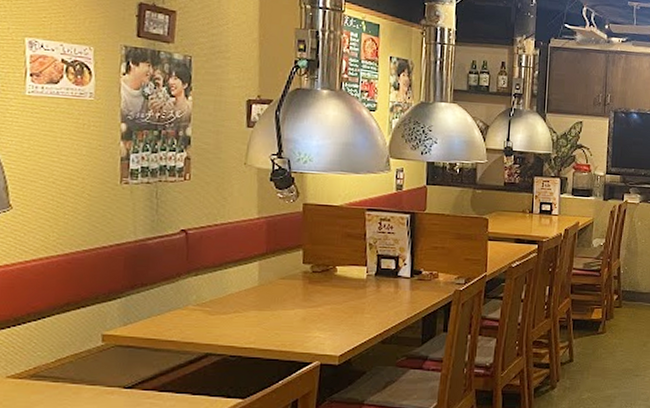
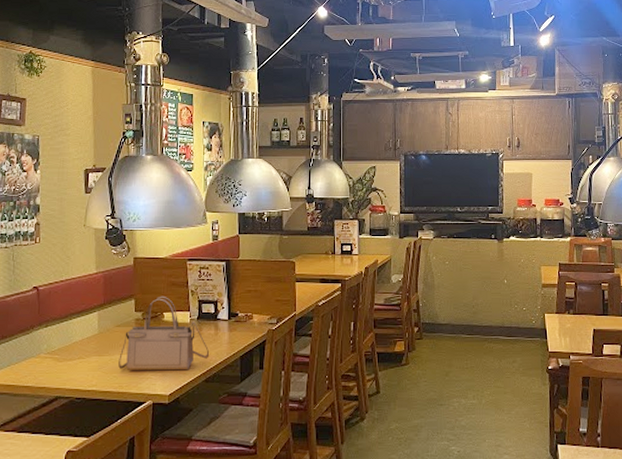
handbag: none [281,247,388,330] -> present [118,295,210,371]

